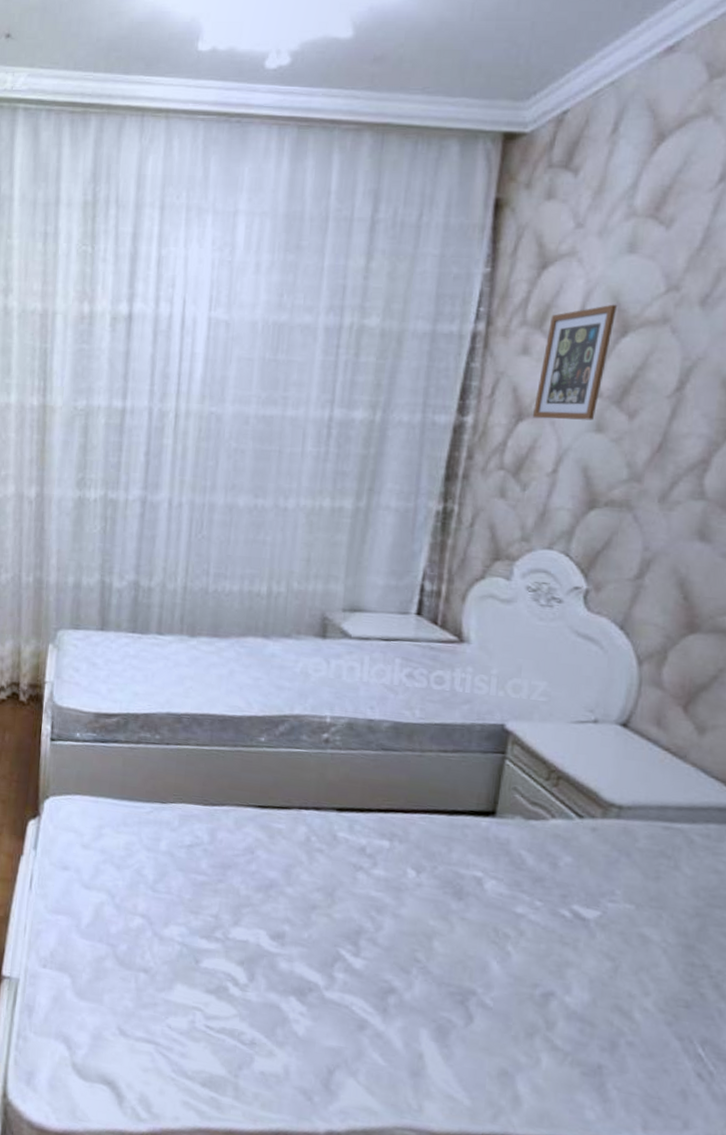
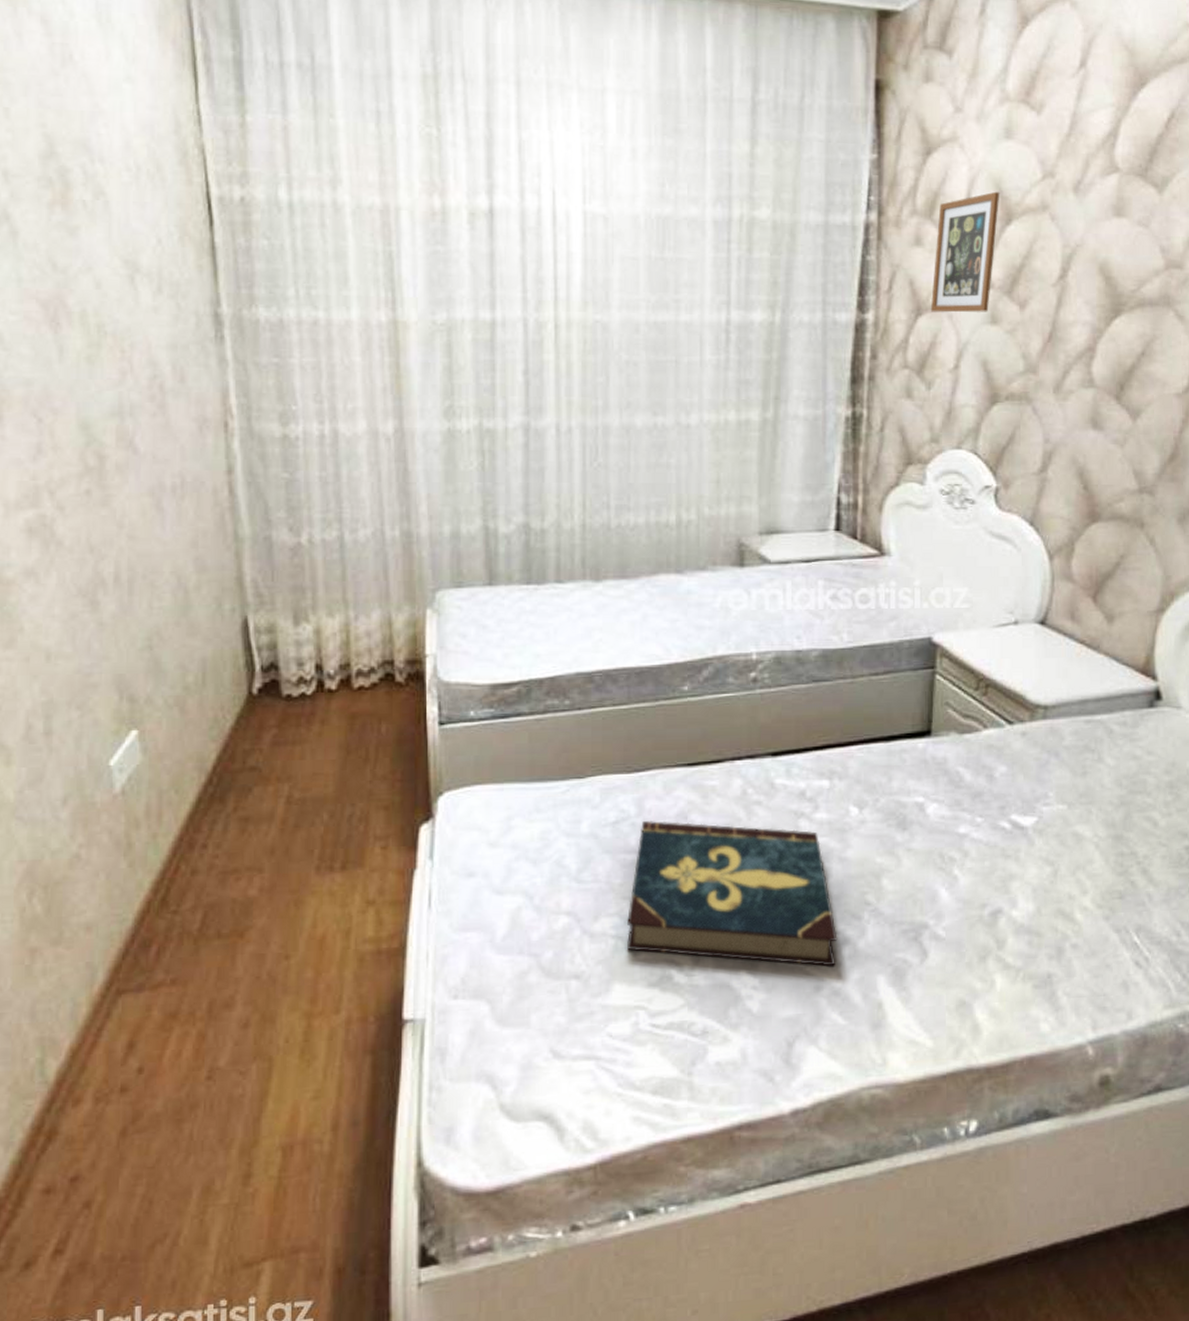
book: none [191,849,385,1011] -> present [626,821,838,967]

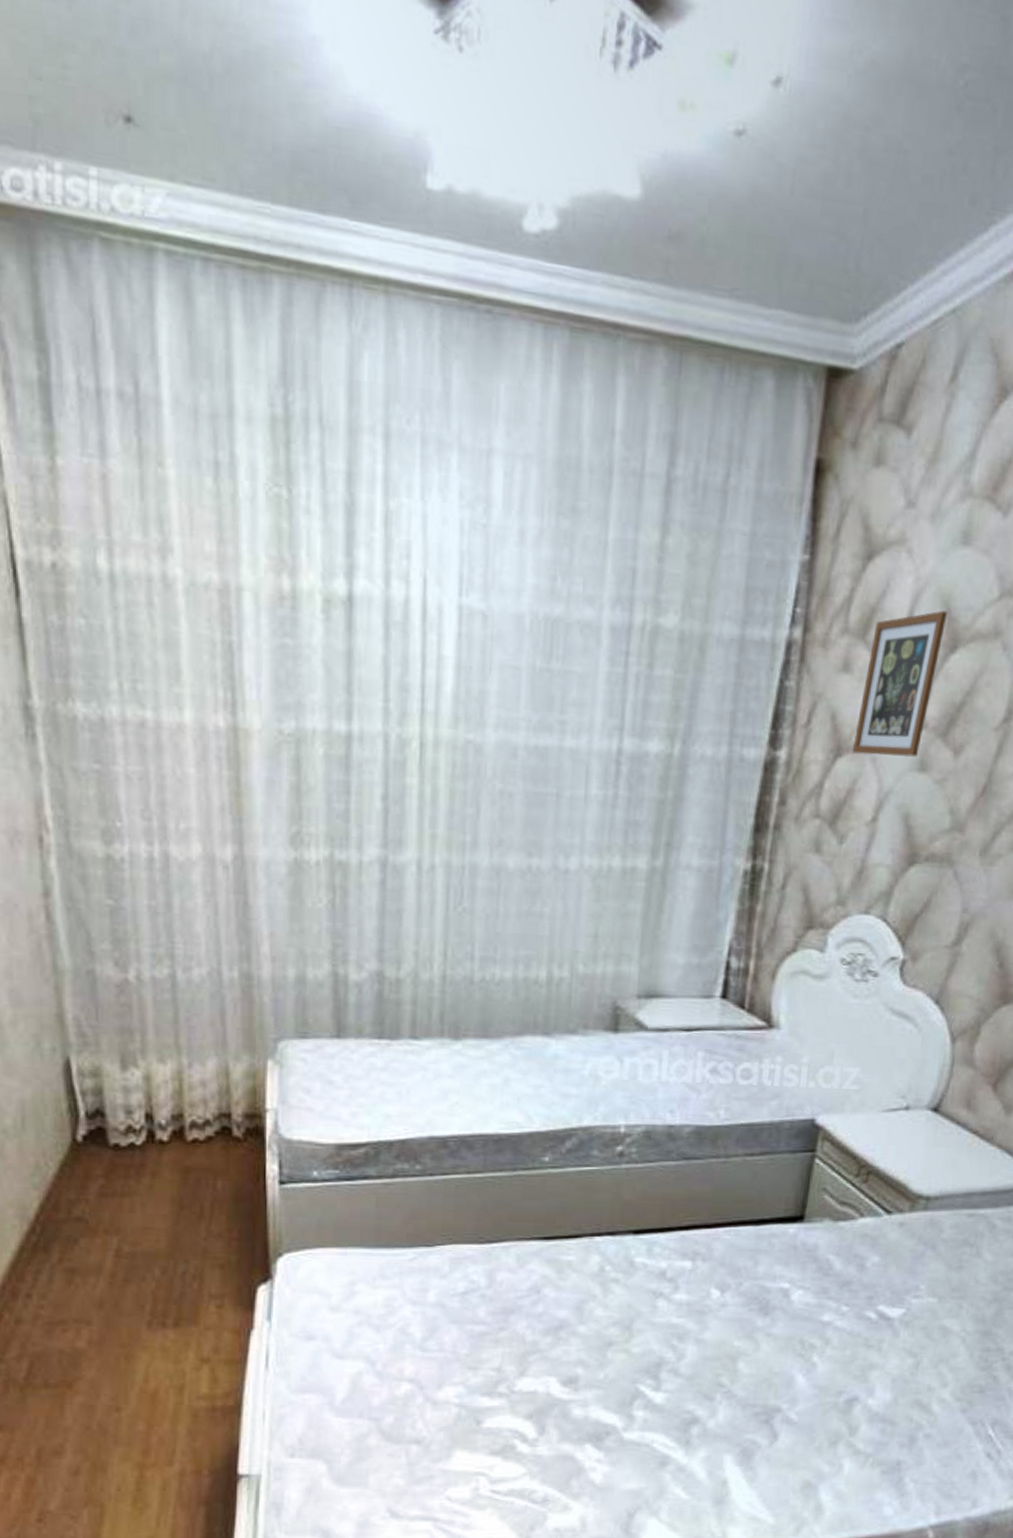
book: present [626,821,838,967] -> none [471,1293,687,1444]

